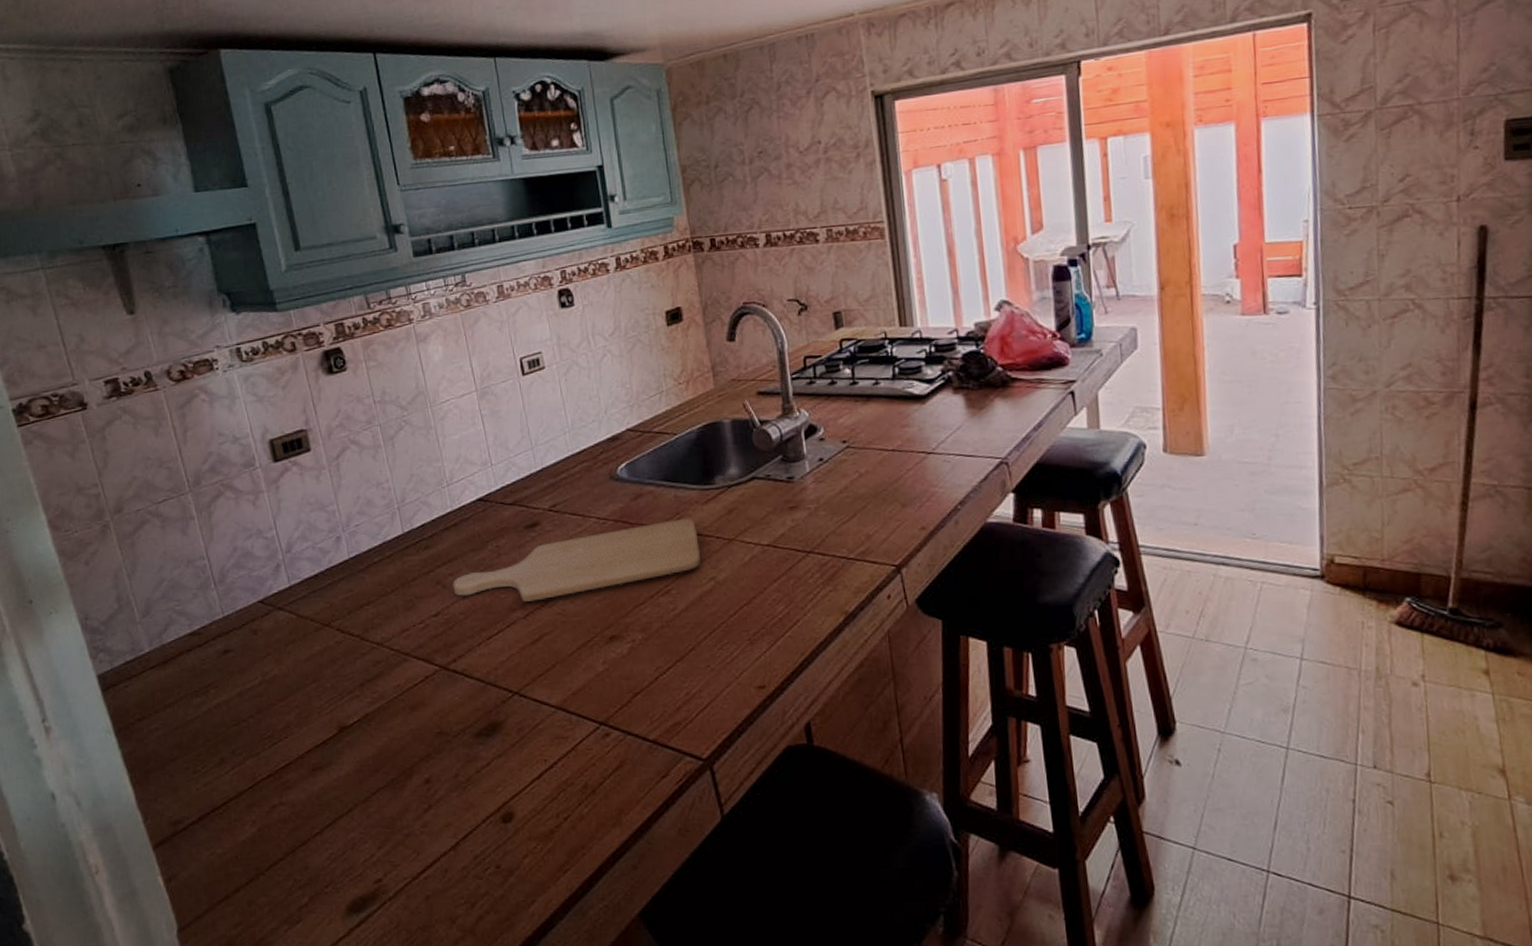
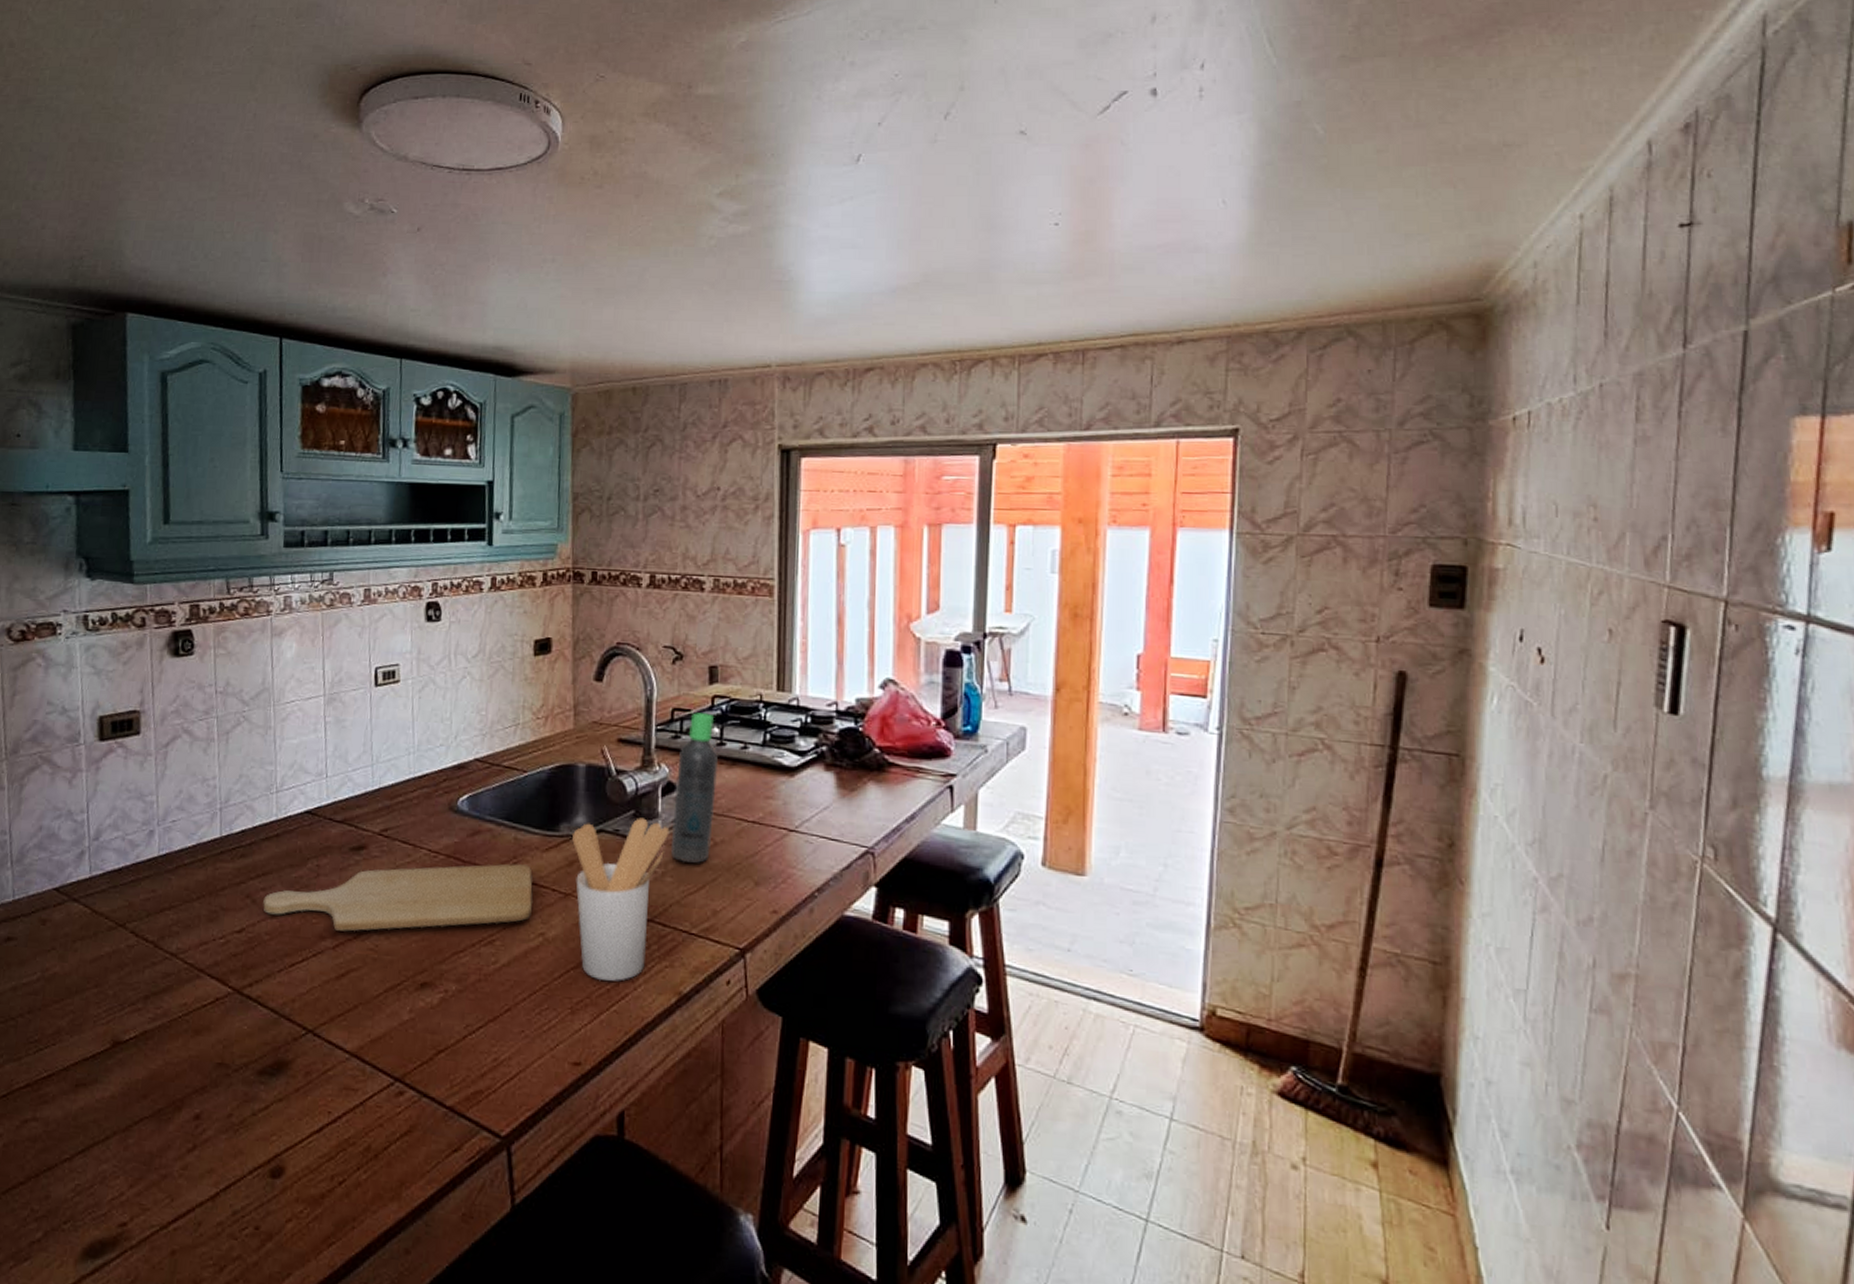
utensil holder: none [728,461,817,612] -> present [572,817,670,981]
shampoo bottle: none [816,356,857,496] -> present [671,712,719,863]

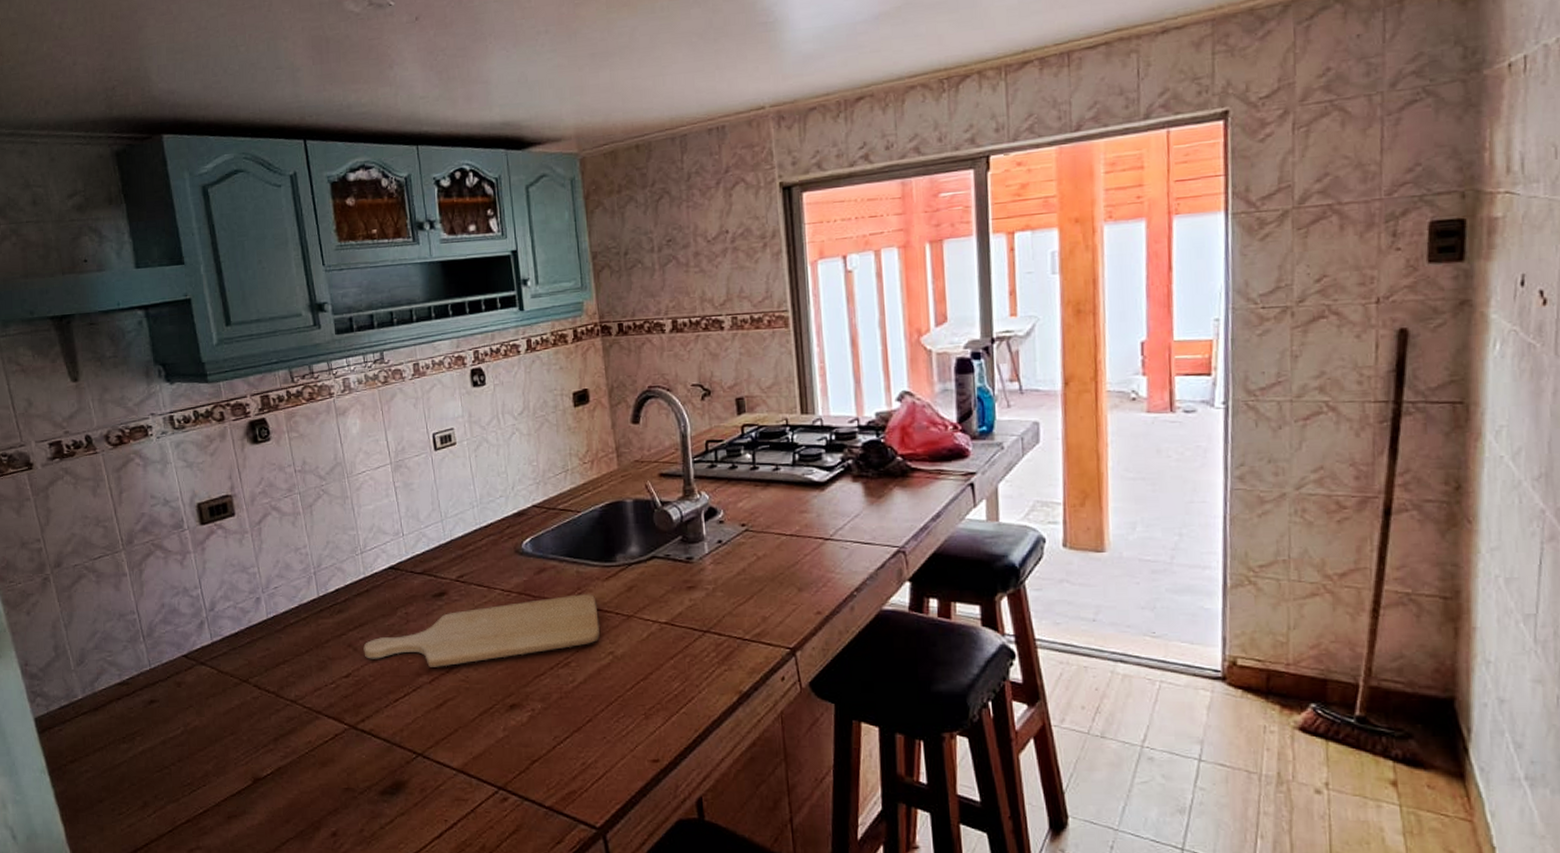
utensil holder: present [572,817,670,981] -> none [628,542,716,689]
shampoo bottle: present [671,712,719,863] -> none [717,441,754,577]

